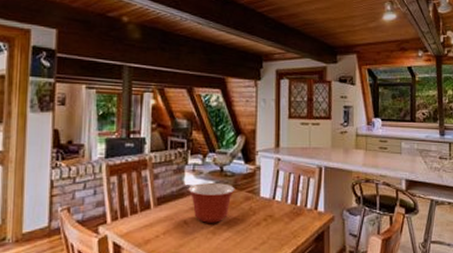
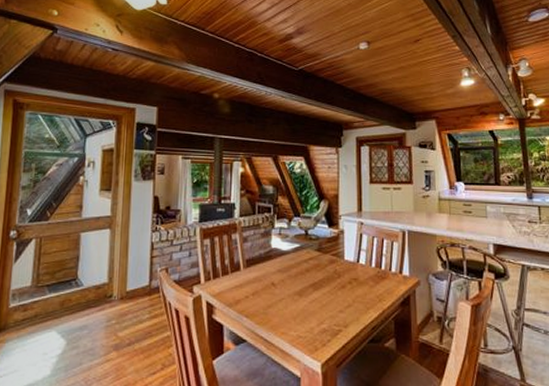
mixing bowl: present [188,183,235,223] -> none [275,246,320,285]

